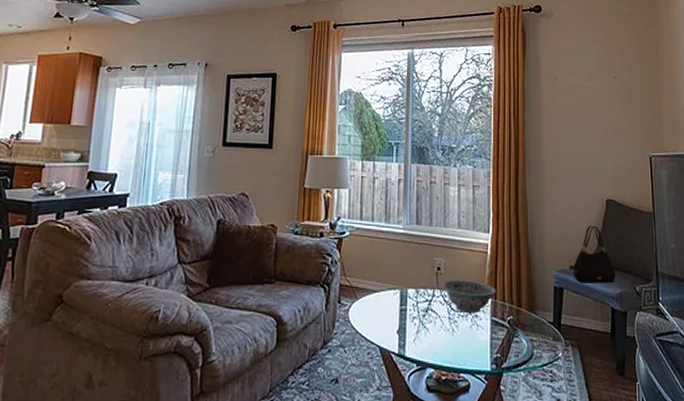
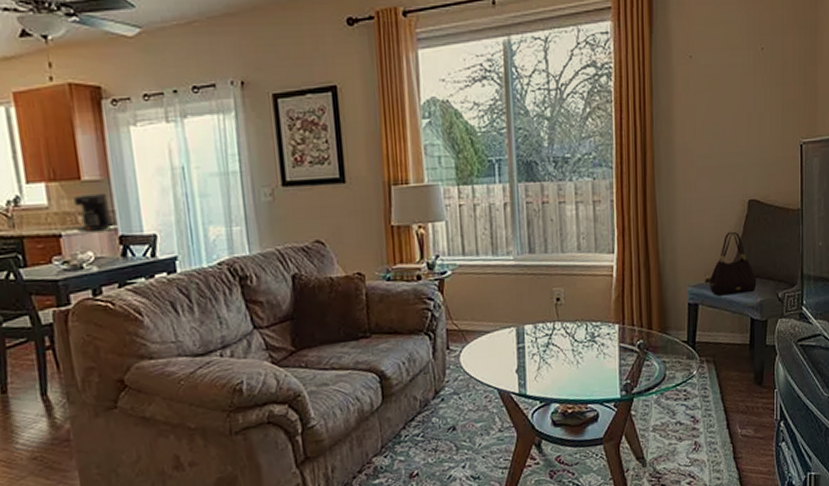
coffee maker: none [57,135,87,166] -> present [74,192,112,232]
decorative bowl: present [441,280,497,313] -> none [561,307,625,343]

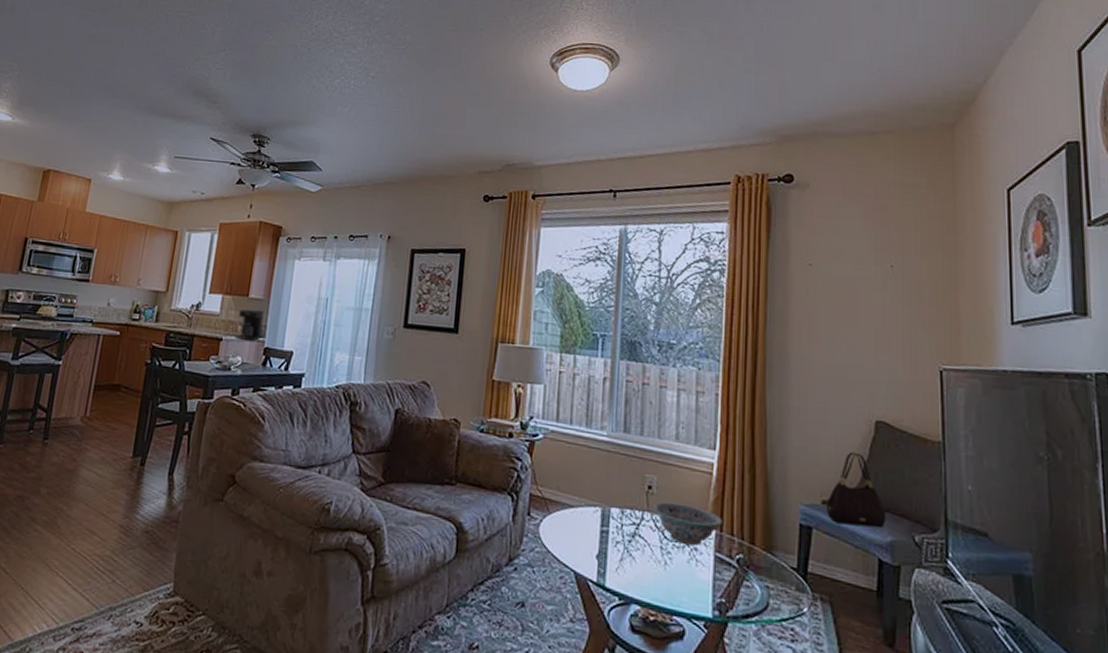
decorative bowl: none [561,307,625,343] -> present [652,501,724,546]

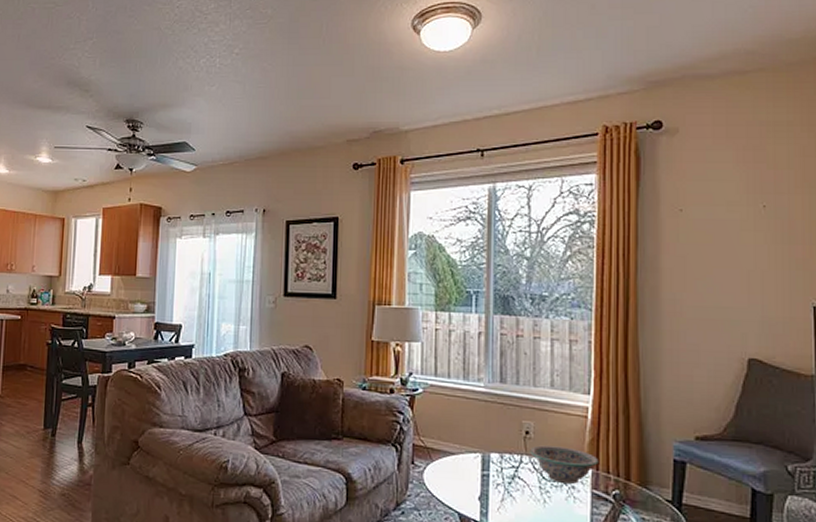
coffee maker: present [234,308,264,341] -> none [126,287,152,317]
handbag: present [827,451,887,527] -> none [700,389,759,460]

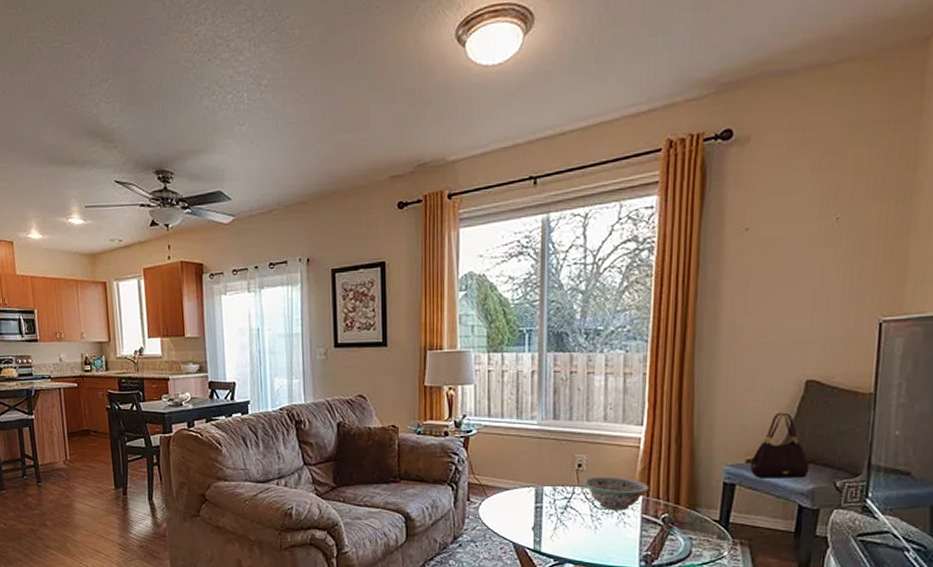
handbag: none [700,389,759,460] -> present [751,412,810,479]

